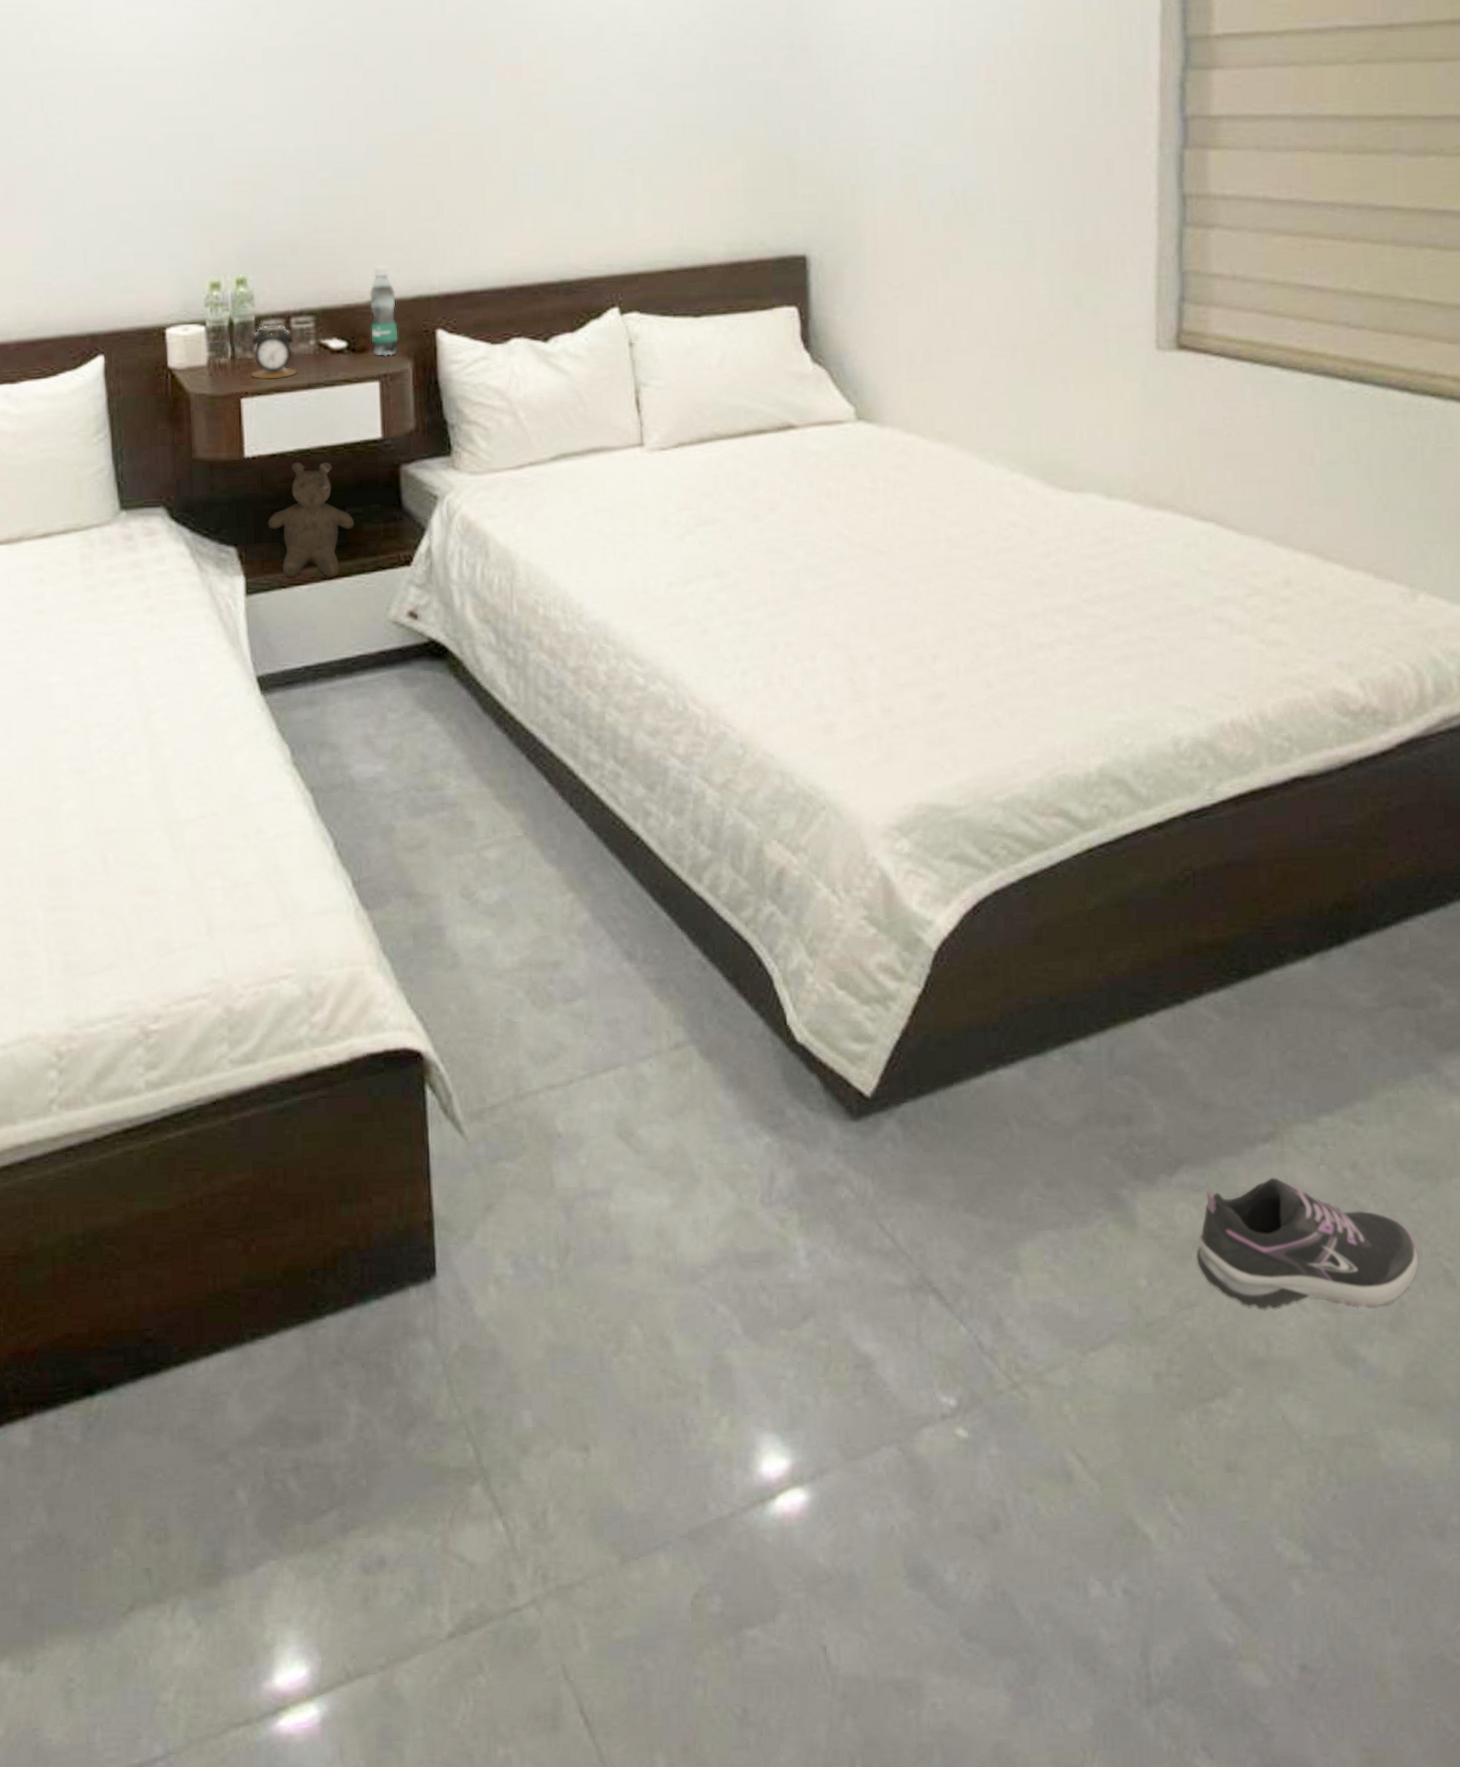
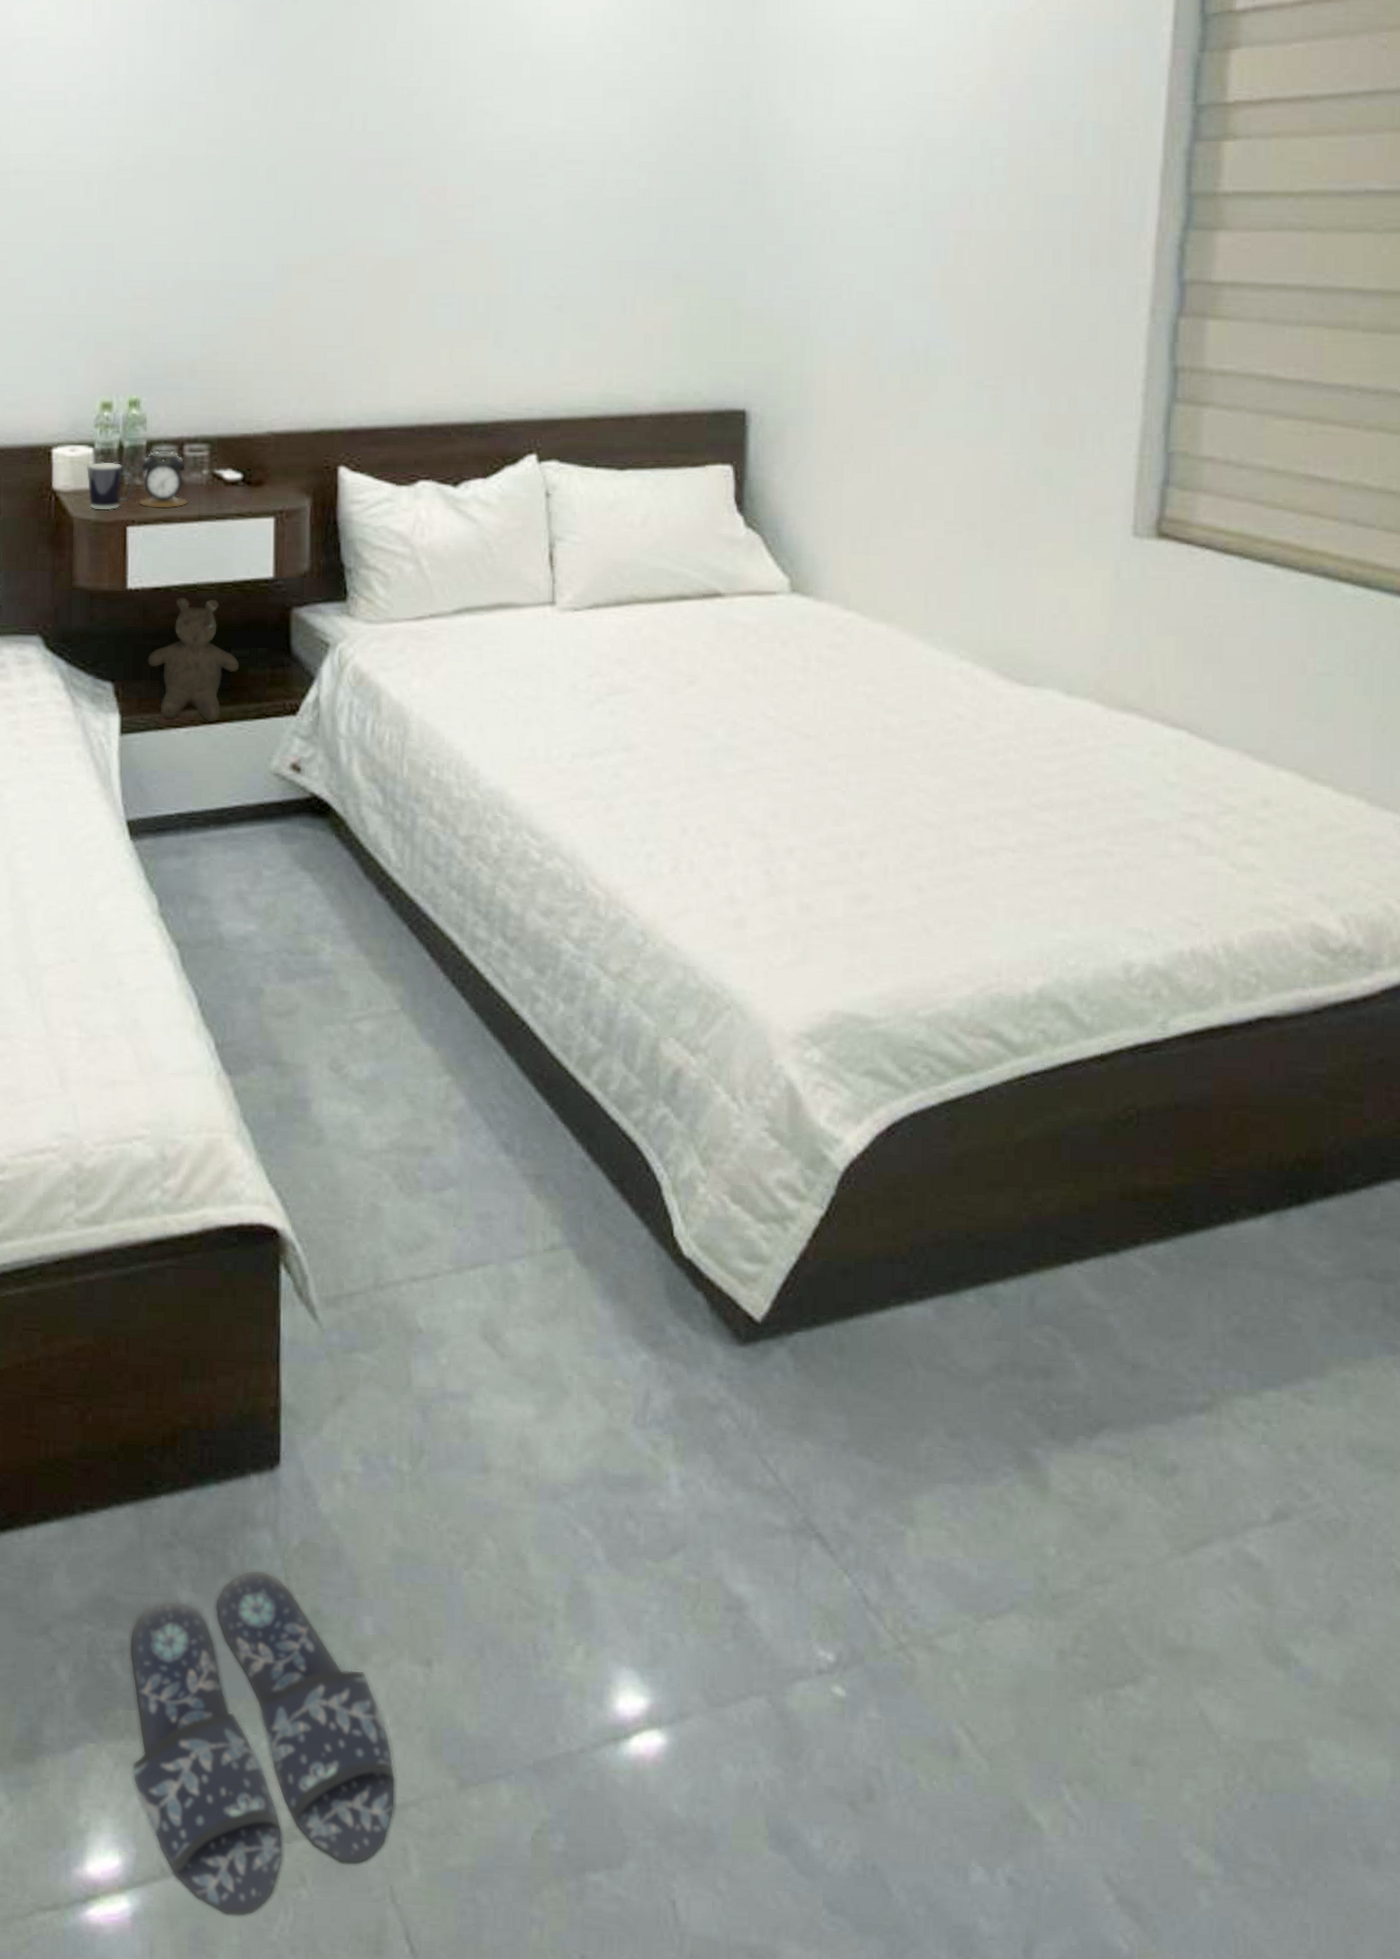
mug: none [199,338,246,385] -> present [86,461,134,511]
slippers: none [303,1377,563,1711] -> present [129,1569,396,1916]
bottle: present [369,265,398,357] -> none [268,394,298,492]
athletic shoe: present [1196,1178,1420,1308] -> none [1114,1452,1369,1604]

